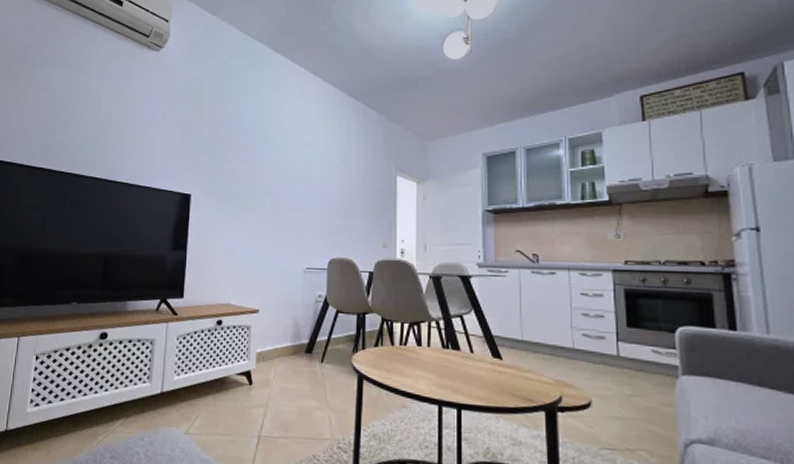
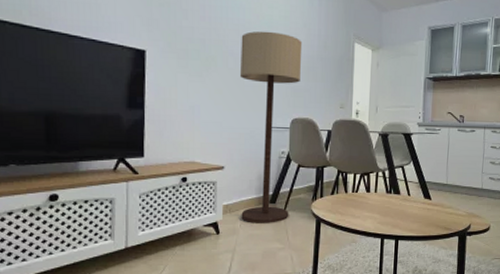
floor lamp: none [275,169,340,377] -> present [239,31,303,223]

